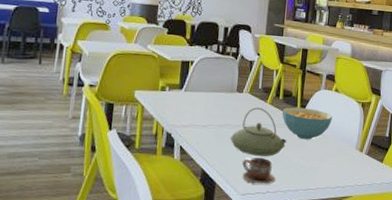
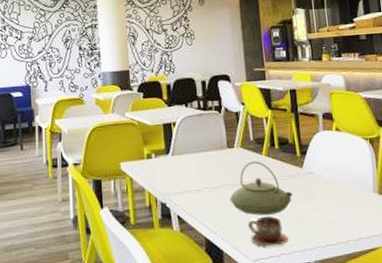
cereal bowl: present [281,107,333,140] -> none [280,154,339,190]

